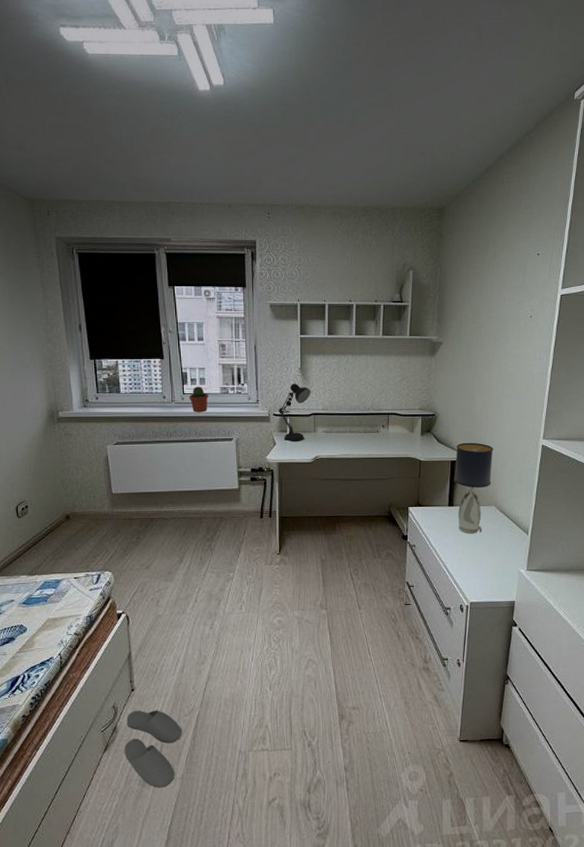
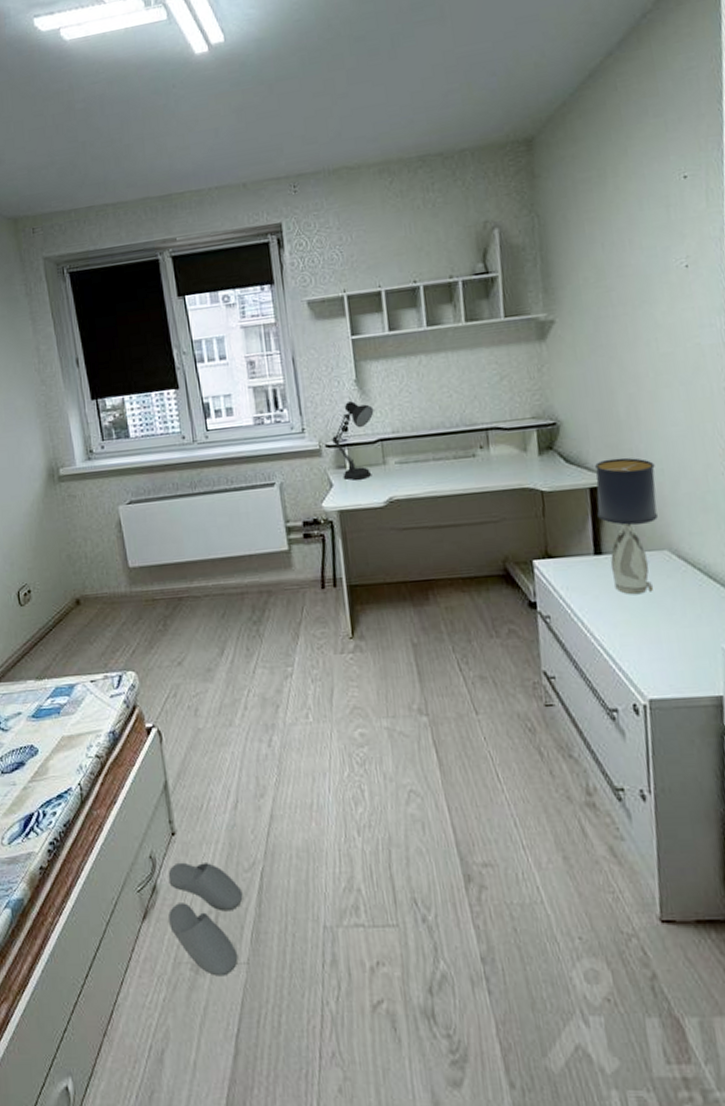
succulent plant: present [189,386,208,413] -> none [214,418,239,454]

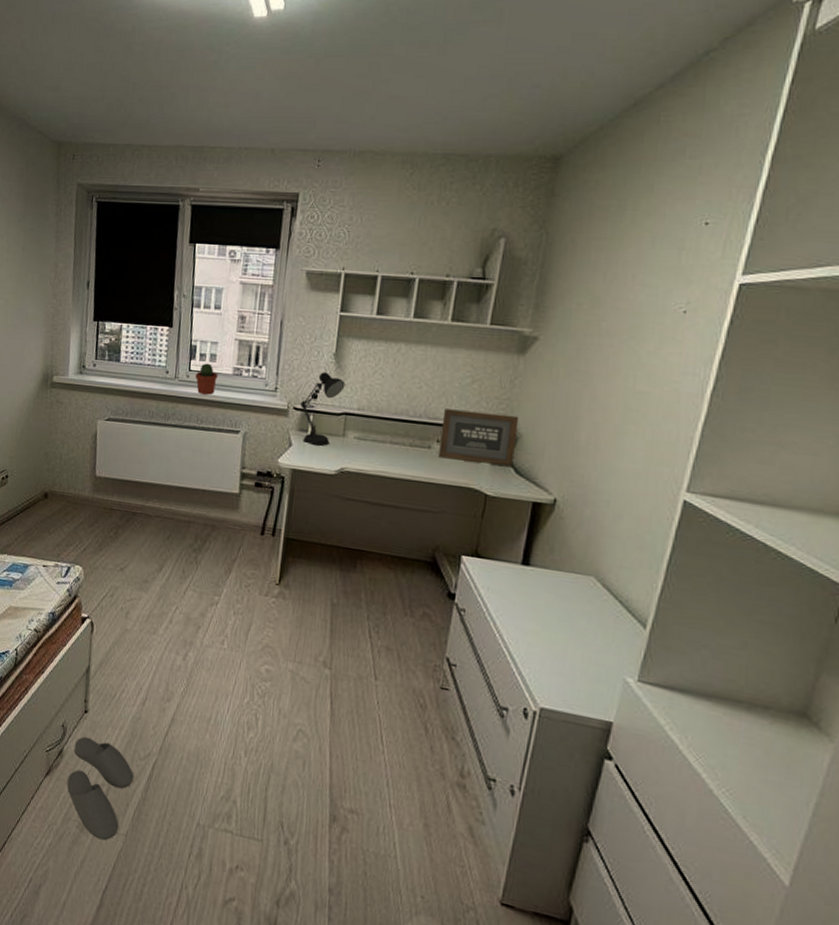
succulent plant: none [214,418,239,454] -> present [195,363,218,396]
picture frame: none [479,403,561,464] -> present [438,409,519,468]
table lamp: present [595,457,658,595] -> none [534,479,602,612]

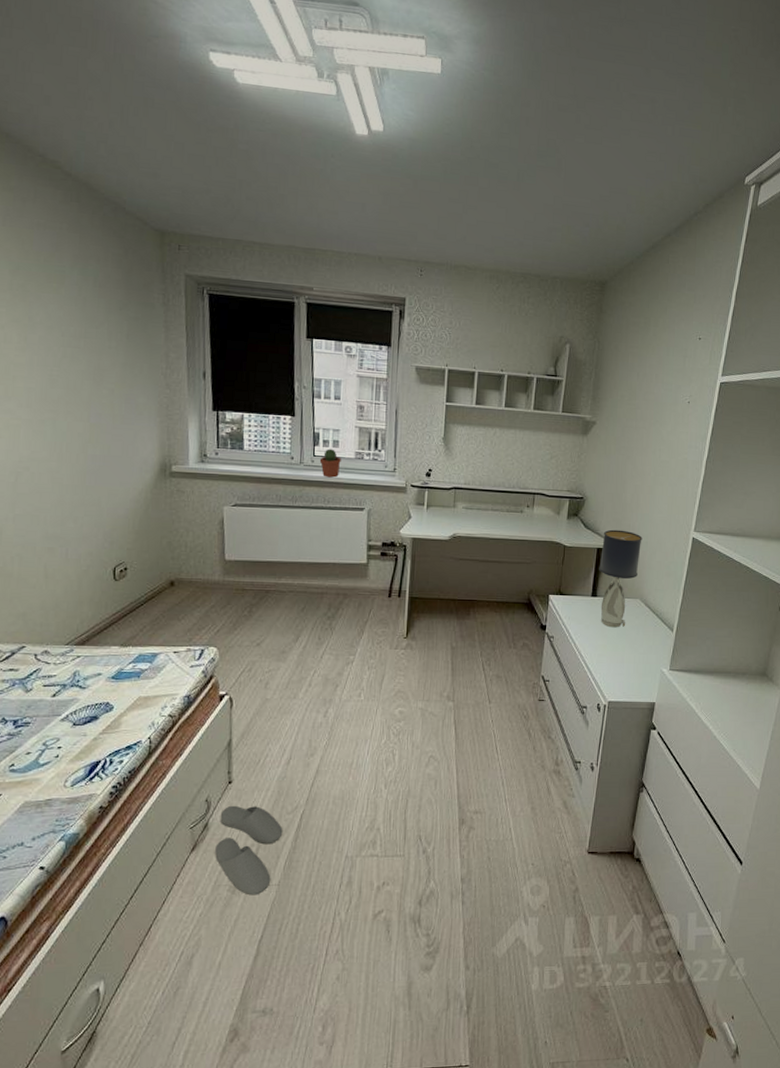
desk lamp: present [300,372,346,446] -> none [417,454,453,516]
picture frame: present [438,409,519,468] -> none [529,480,585,523]
table lamp: none [534,479,602,612] -> present [599,529,642,628]

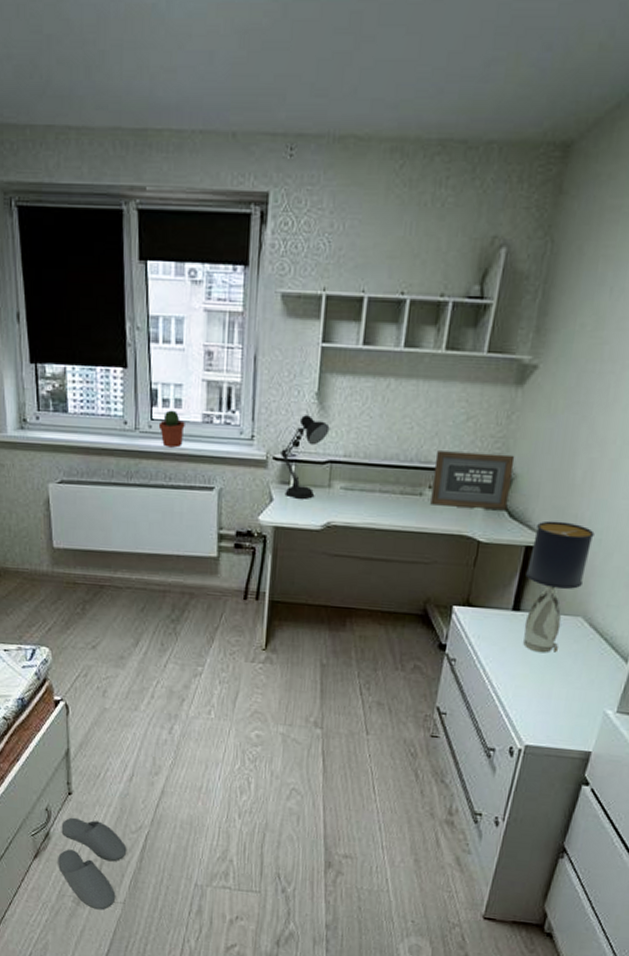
desk lamp: none [417,454,453,516] -> present [281,415,330,499]
picture frame: none [529,480,585,523] -> present [430,451,515,511]

